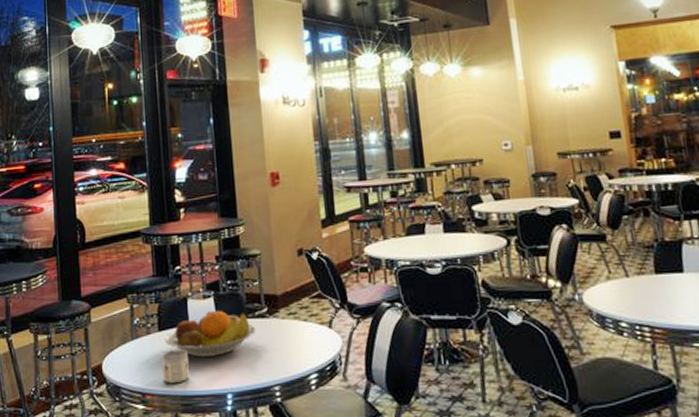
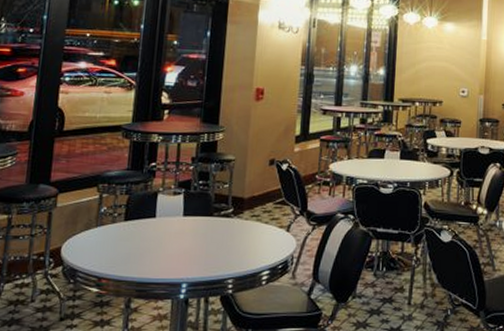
mug: present [161,349,189,384] -> none [121,239,150,271]
fruit bowl: present [165,310,256,357] -> none [129,206,220,249]

